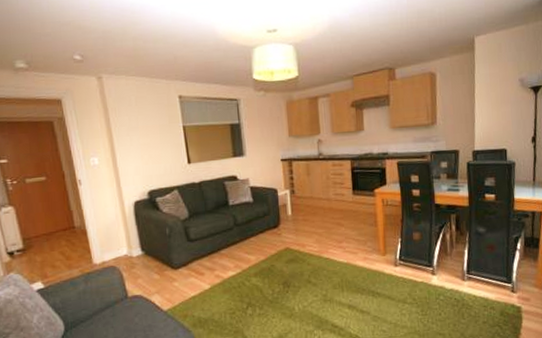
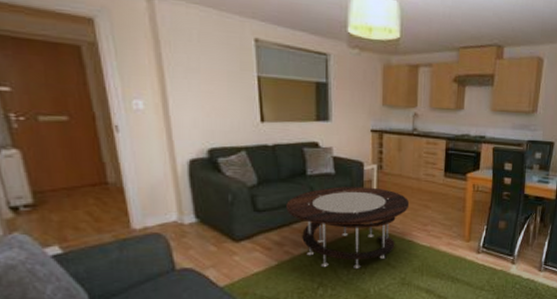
coffee table: none [214,211,323,289] -> present [286,187,410,268]

